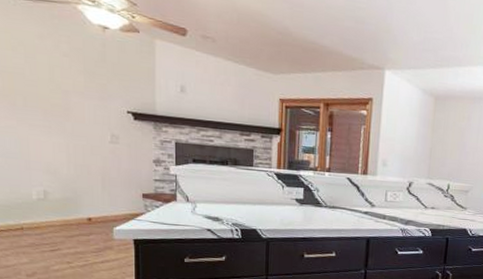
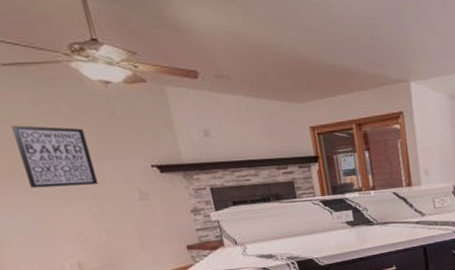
wall art: none [16,54,78,122] -> present [12,125,99,188]

